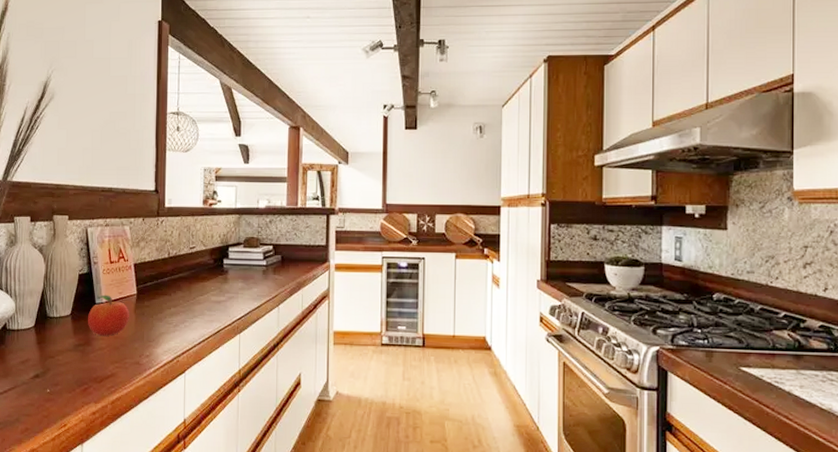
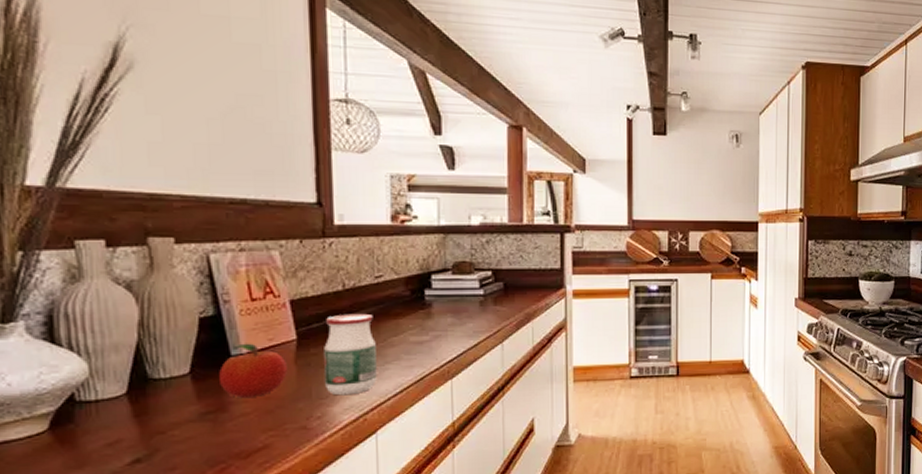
jar: none [152,276,188,340] -> present [323,313,377,396]

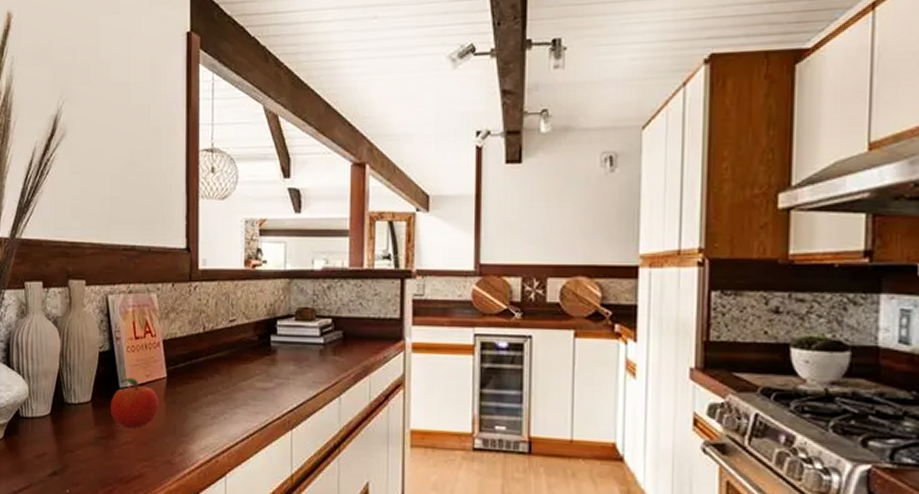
jar: present [323,313,377,396] -> none [186,355,228,436]

